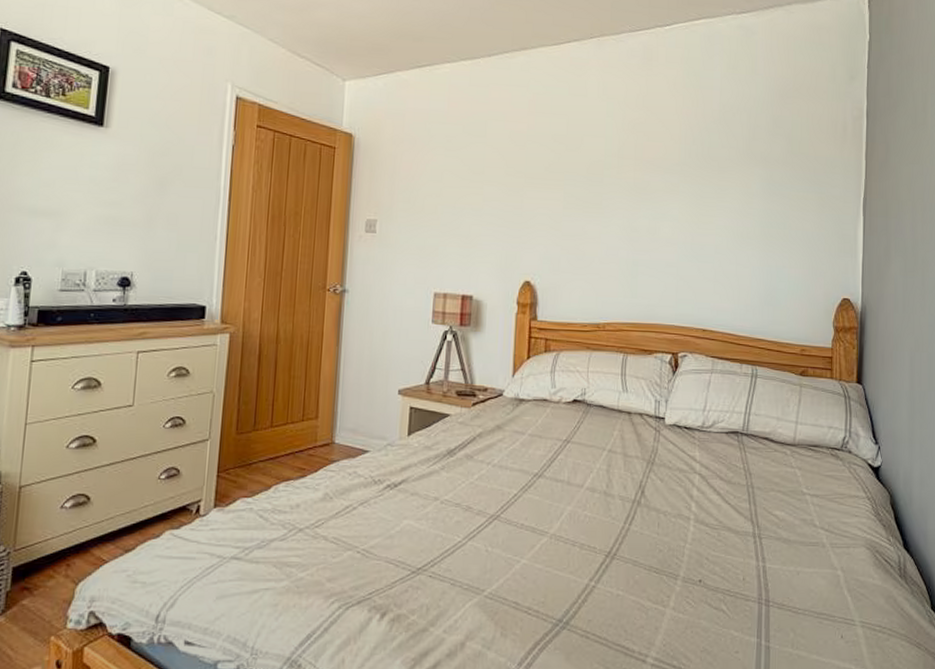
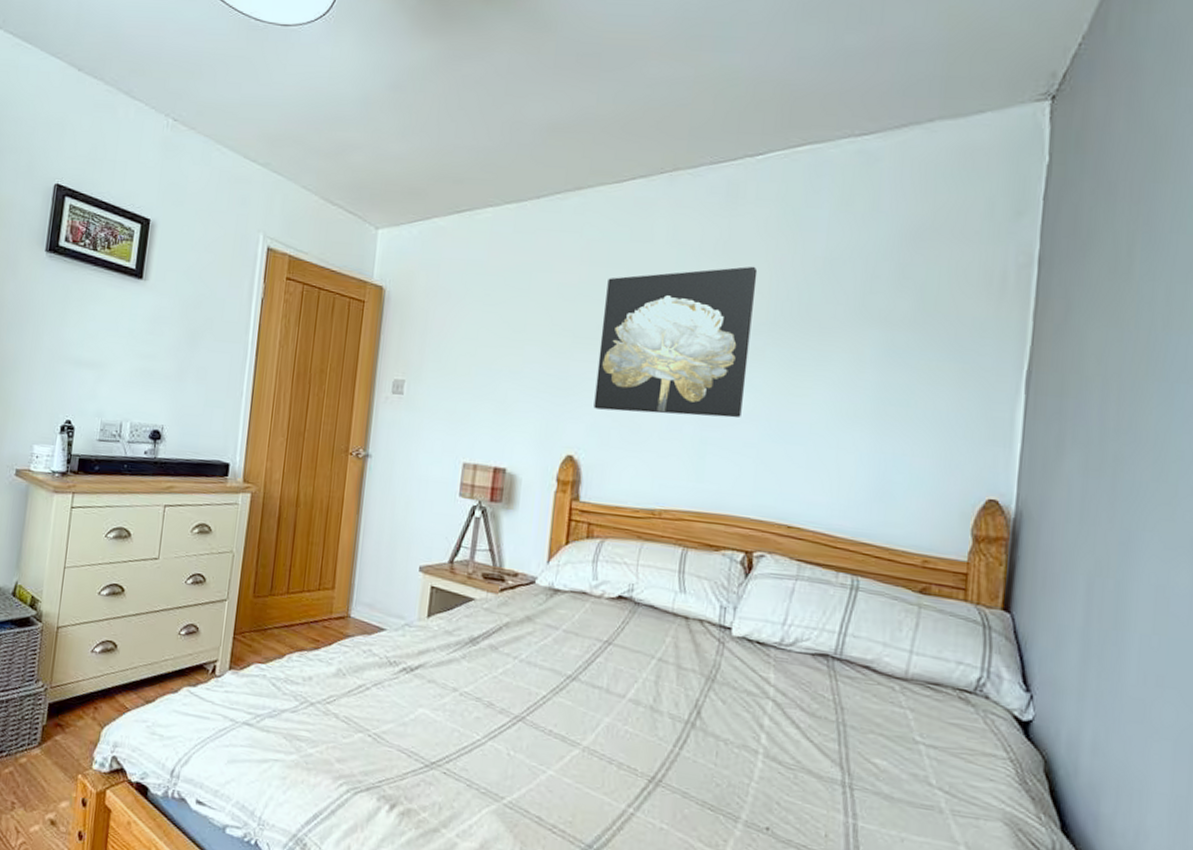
wall art: none [545,117,670,243] -> present [593,266,758,418]

